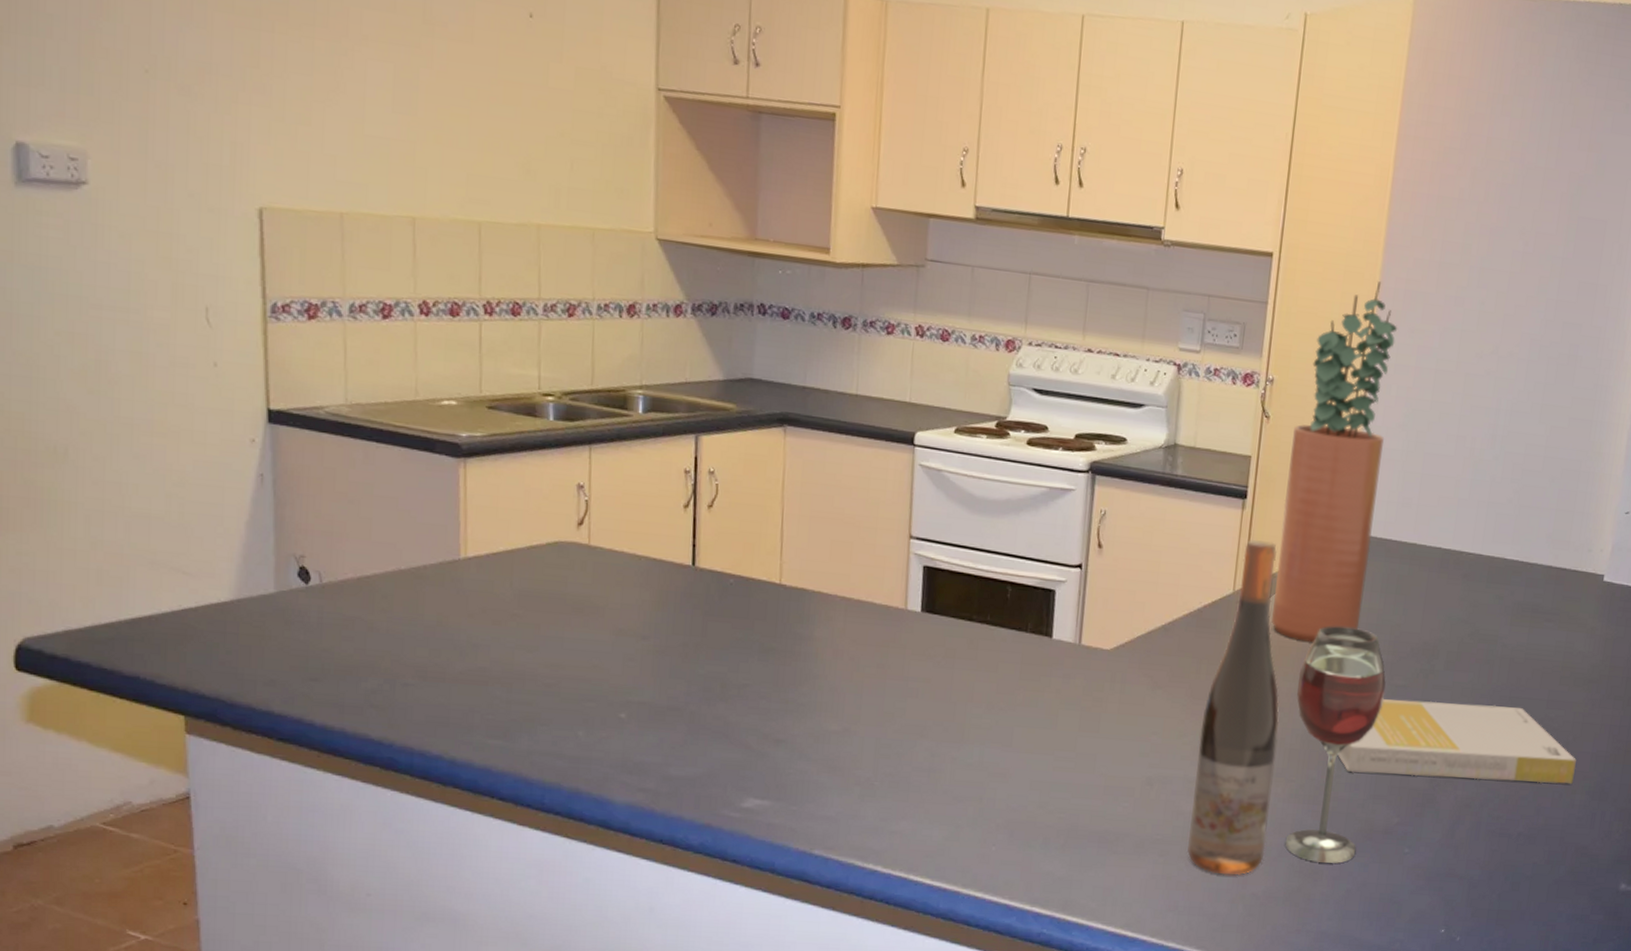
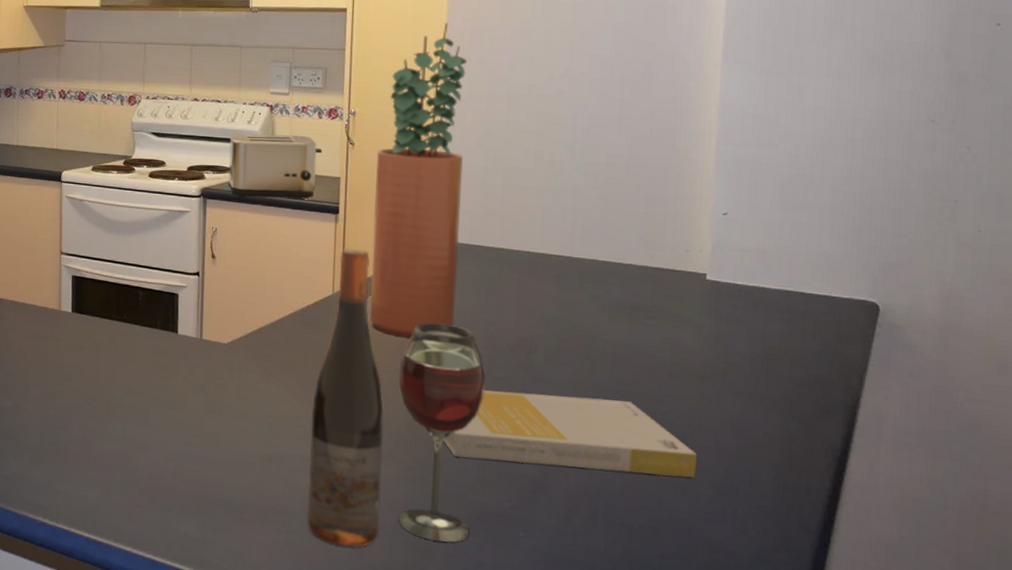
toaster: none [1121,397,1234,480] -> present [227,134,323,199]

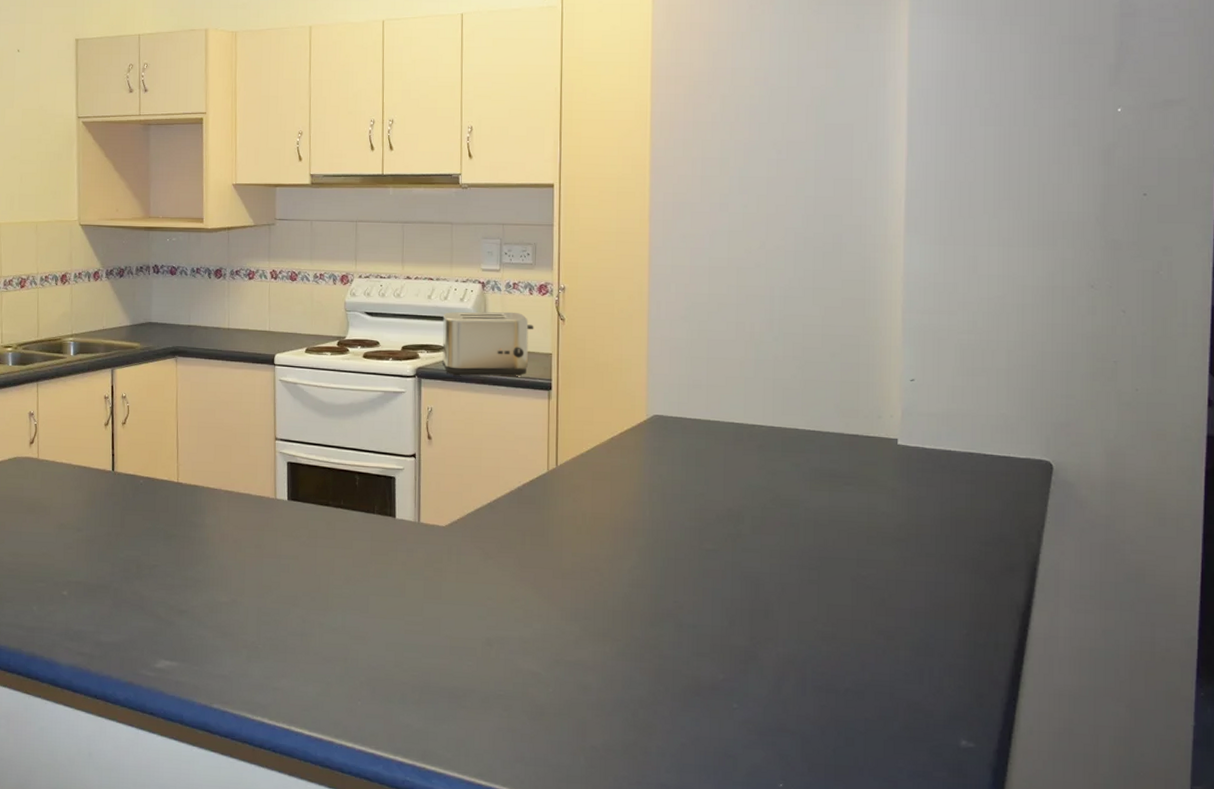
wine bottle: present [307,248,385,547] -> none [528,424,601,729]
vase: present [369,23,468,339] -> none [583,198,671,514]
wineglass: present [398,323,485,542] -> none [613,497,696,718]
book: present [443,390,697,478] -> none [658,562,895,641]

